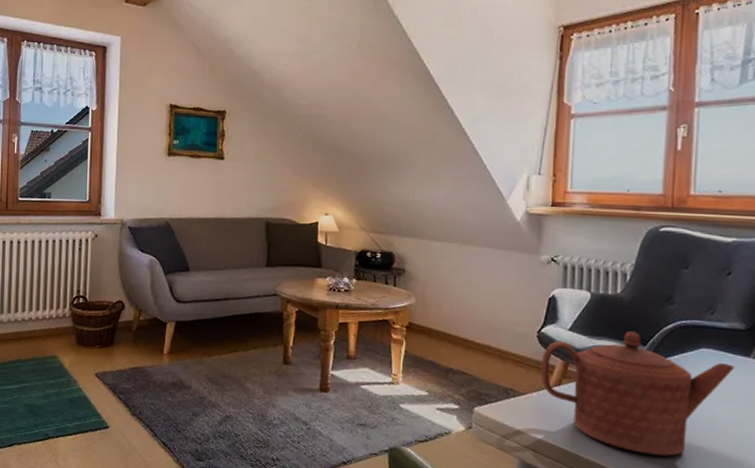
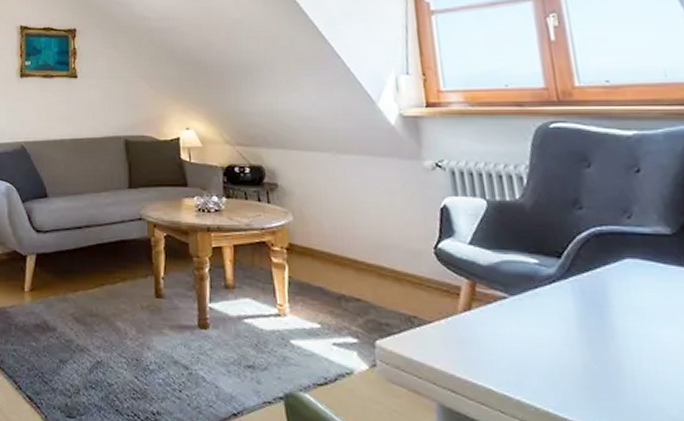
teapot: present [541,331,735,456] -> none [443,242,670,393]

